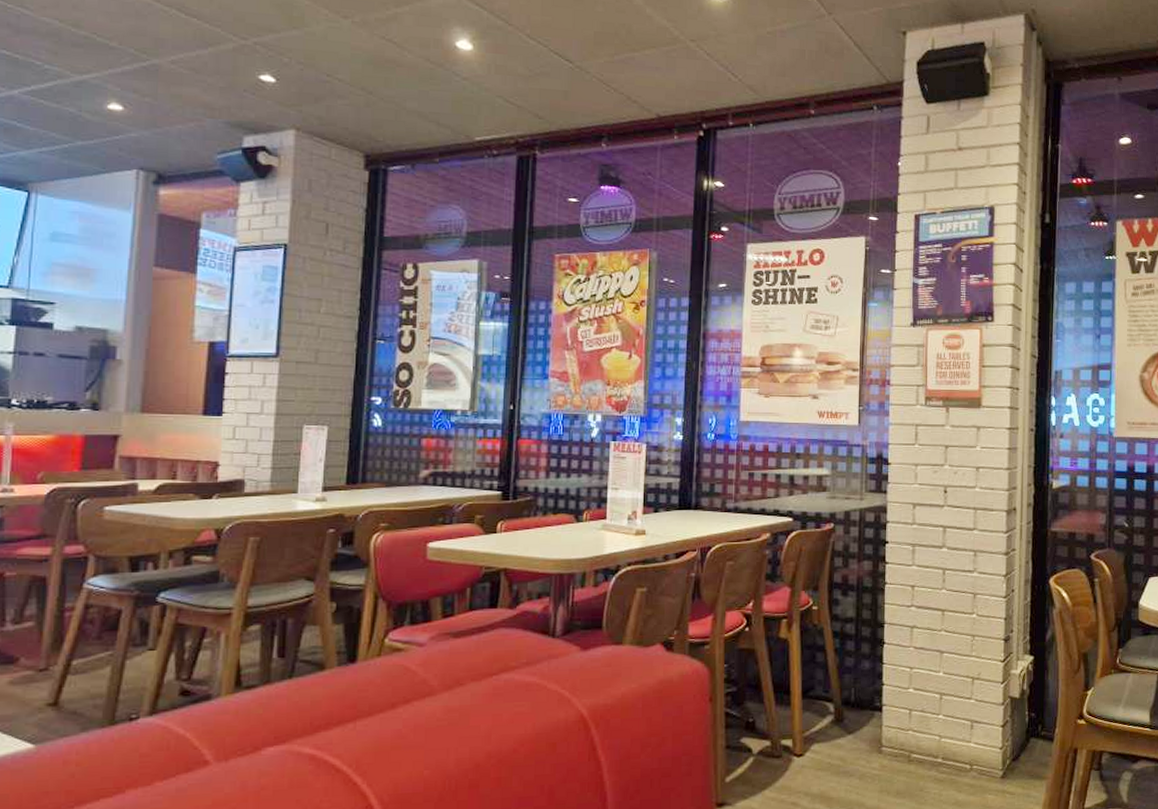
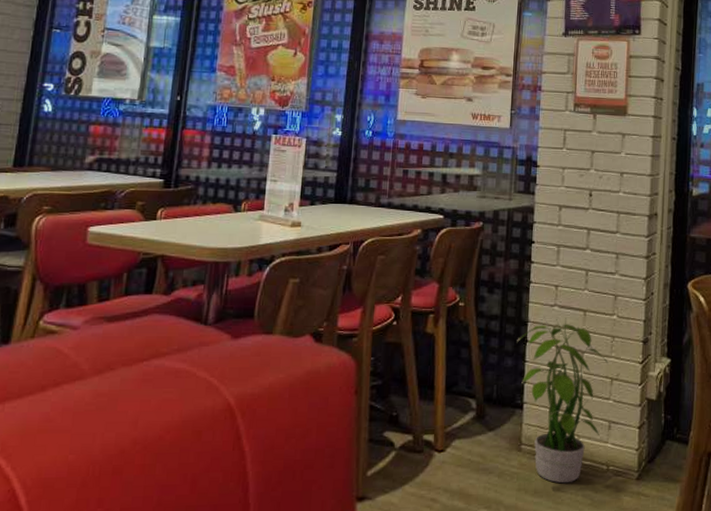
potted plant: none [873,618,969,784] -> present [517,317,609,484]

